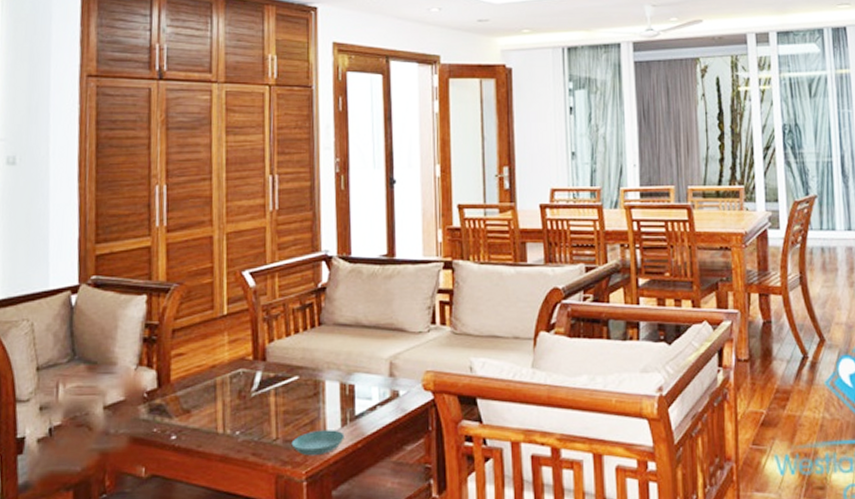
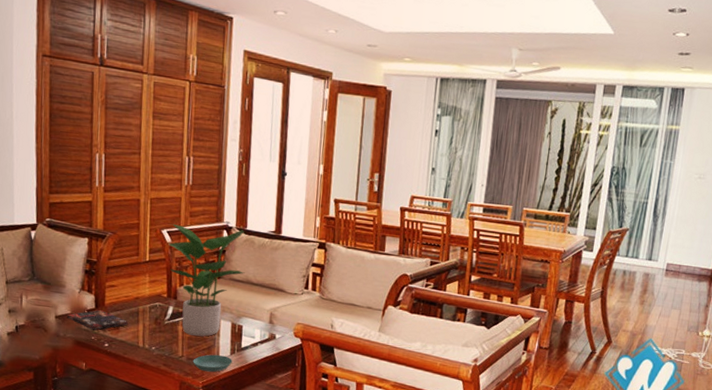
book: none [119,388,202,419] -> present [67,309,128,330]
potted plant: none [252,258,353,407] -> present [169,223,245,337]

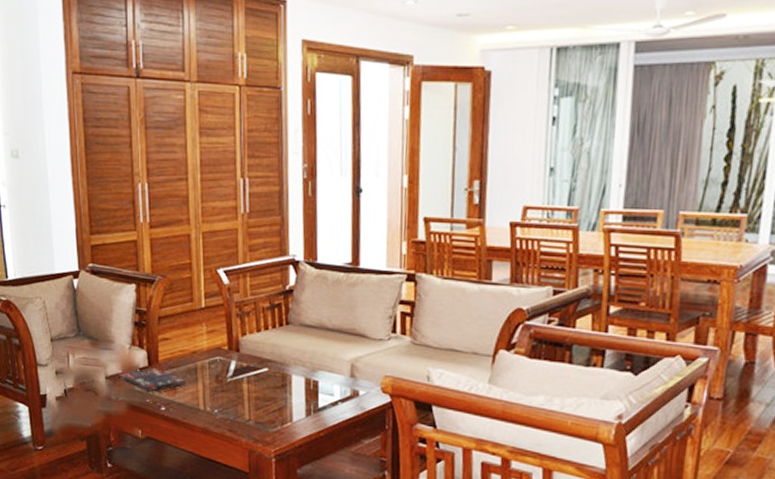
potted plant: present [169,223,245,337] -> none [227,261,318,396]
saucer: present [193,354,232,372] -> none [262,417,309,439]

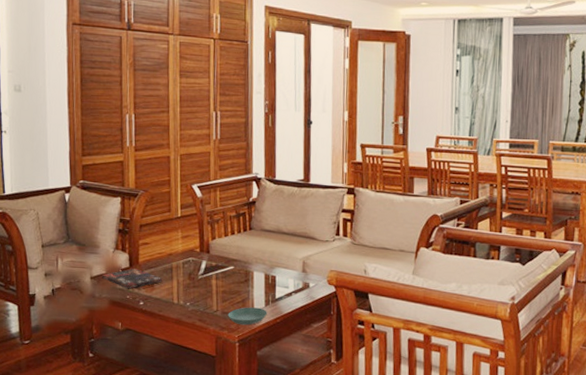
saucer: none [262,417,309,439] -> present [228,307,267,325]

